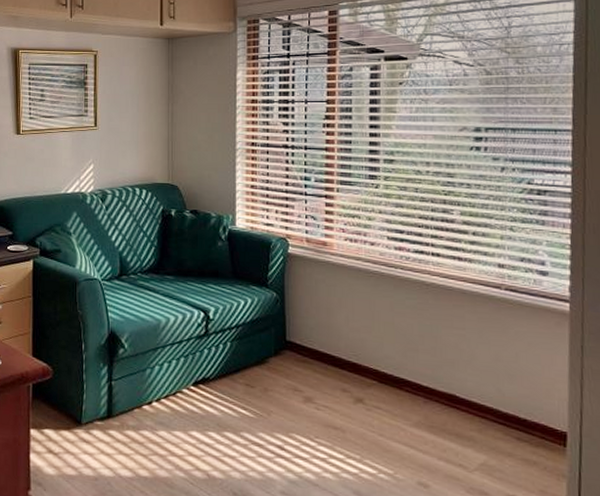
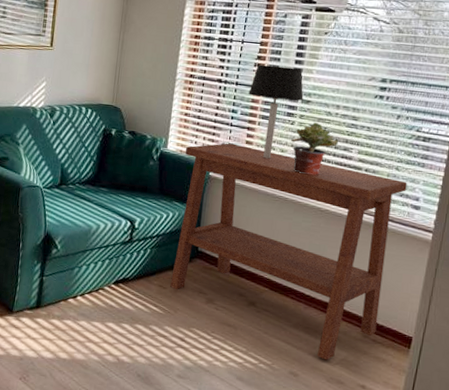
side table: none [257,215,527,466] -> present [170,143,407,361]
table lamp: none [320,125,385,229] -> present [248,64,304,159]
potted plant: none [377,183,435,245] -> present [290,122,339,176]

